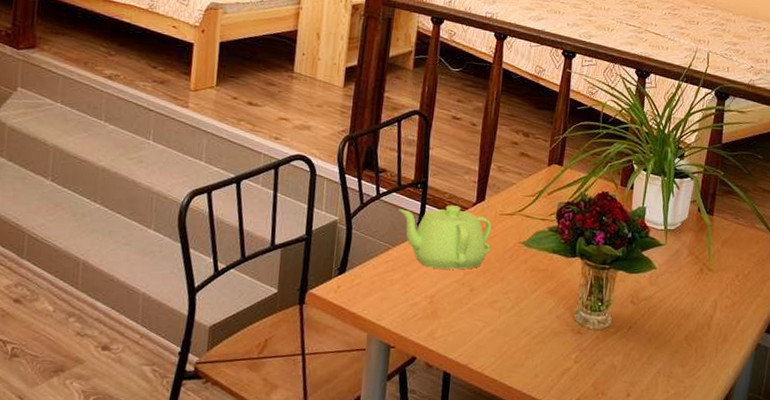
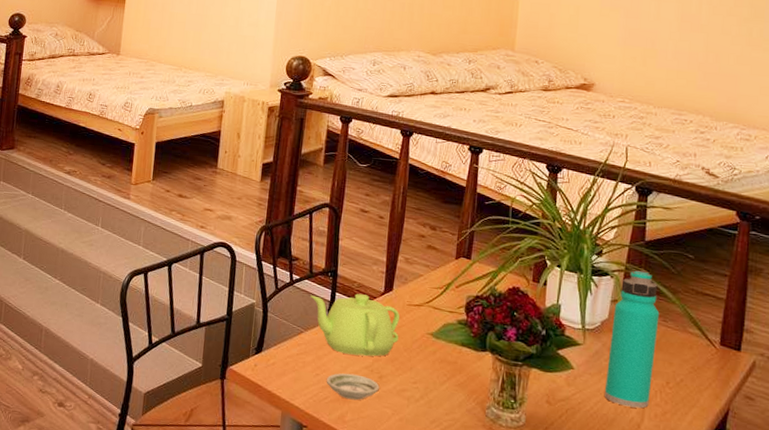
saucer: none [415,288,471,316] -> present [326,373,379,401]
water bottle: none [682,171,732,302] -> present [604,270,660,409]

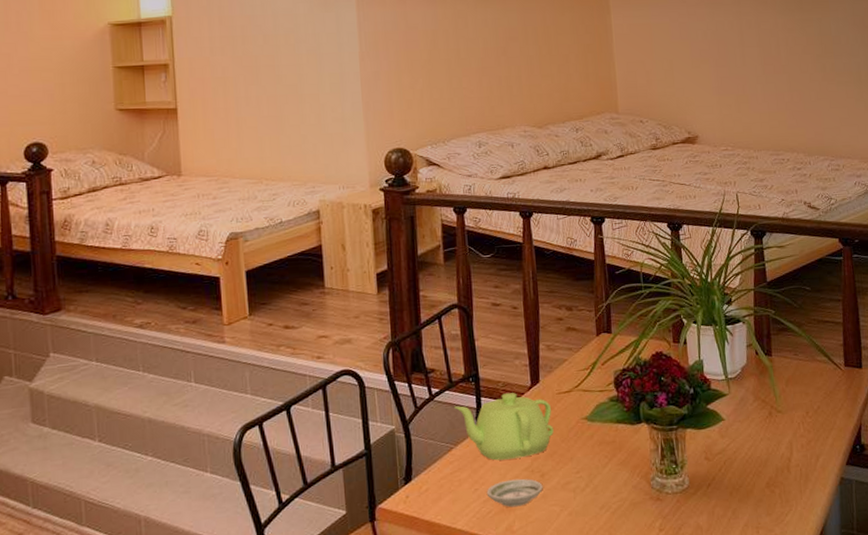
water bottle: present [604,270,660,409] -> none [750,311,795,445]

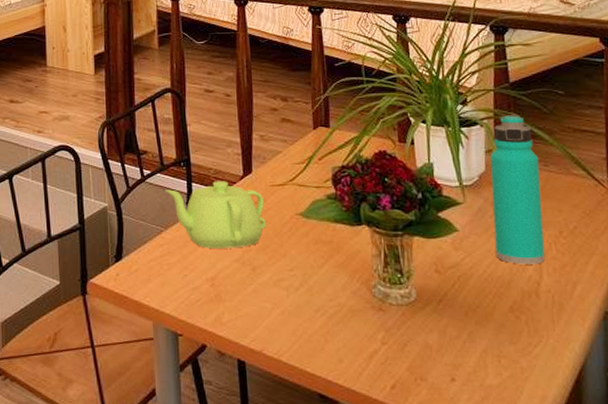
saucer: present [486,478,543,508] -> none [195,269,254,299]
water bottle: none [750,311,795,445] -> present [490,115,545,264]

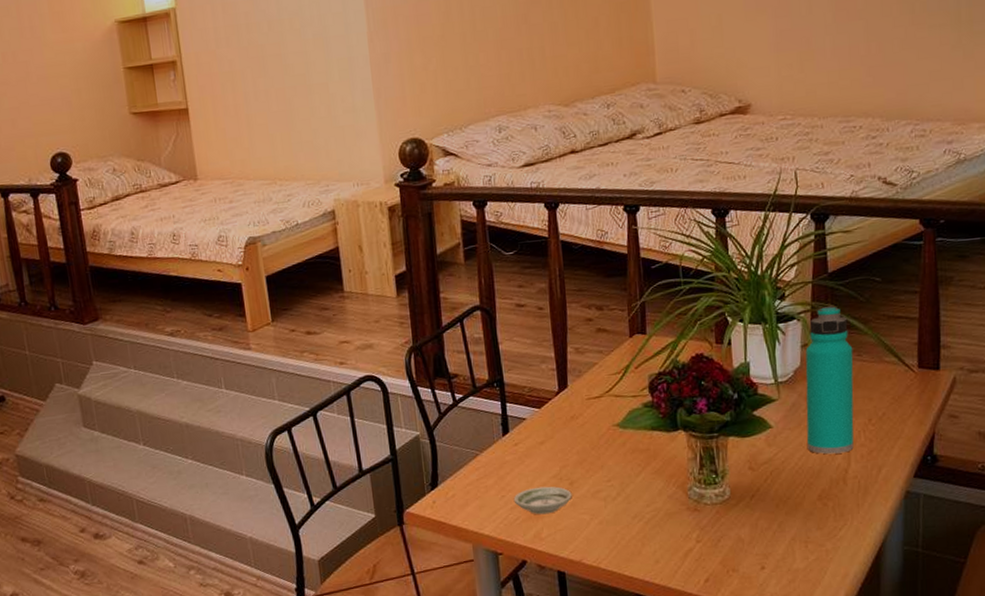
teapot: present [165,181,266,248] -> none [479,398,583,468]
saucer: none [195,269,254,299] -> present [513,486,572,515]

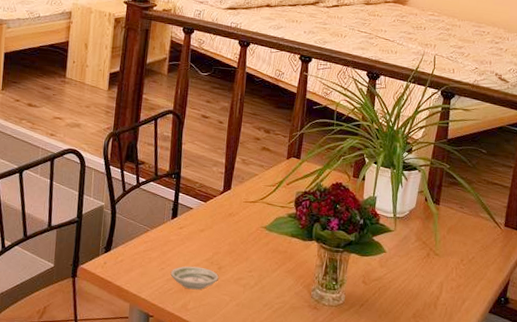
water bottle: present [805,306,854,455] -> none [410,165,458,283]

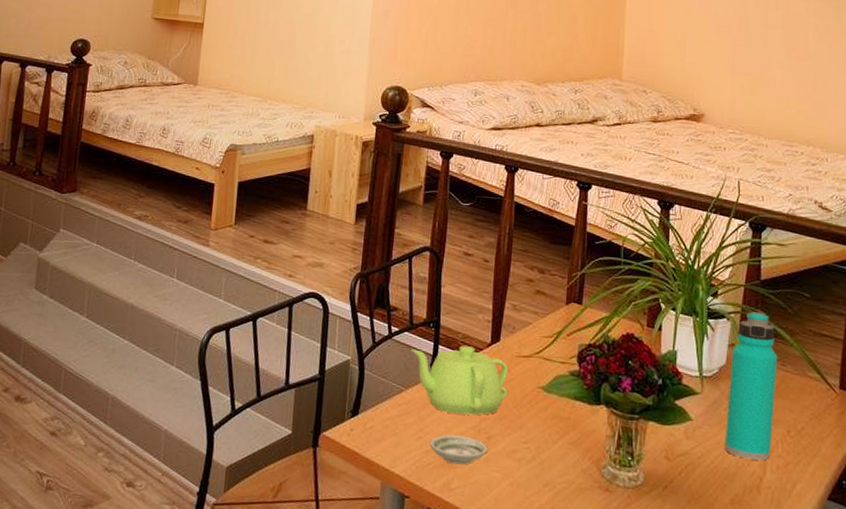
teapot: none [156,193,238,250] -> present [411,346,509,415]
water bottle: none [410,165,458,283] -> present [724,311,778,461]

